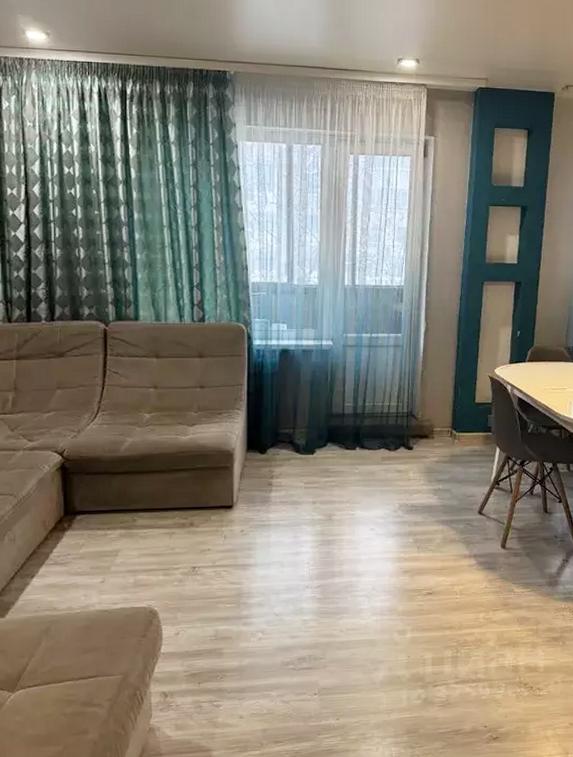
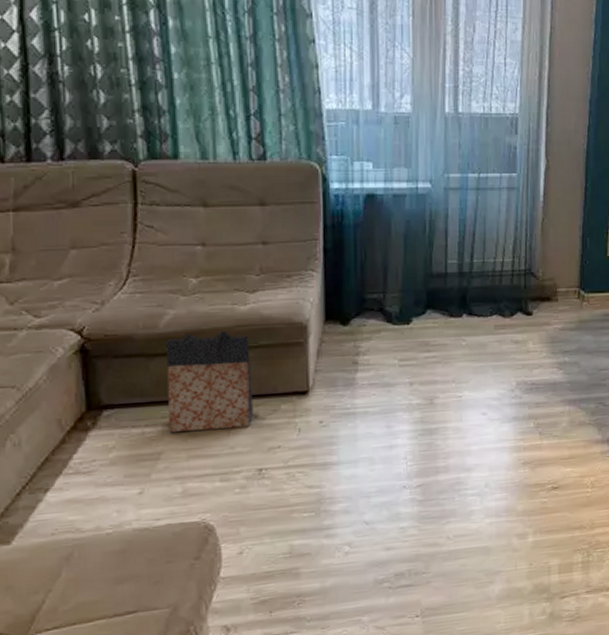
bag: none [124,456,190,535] -> present [164,331,253,433]

